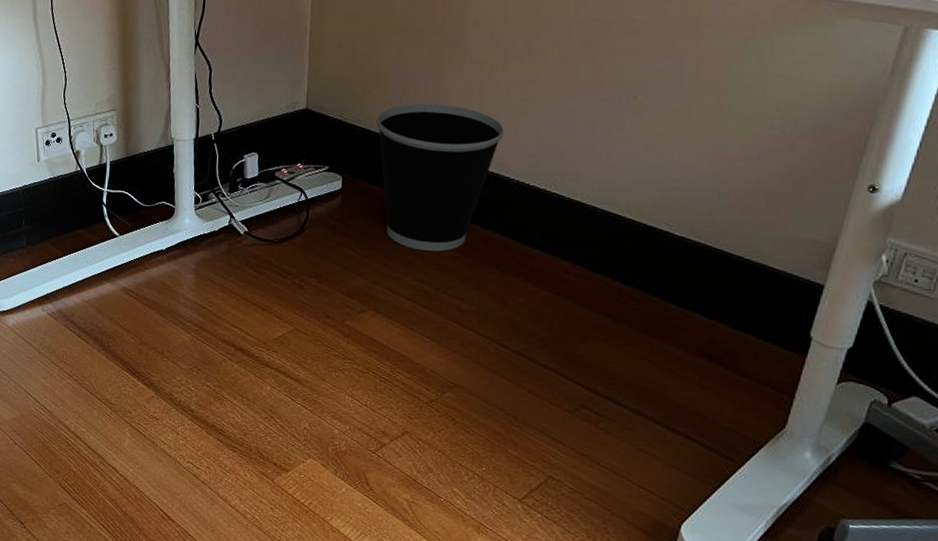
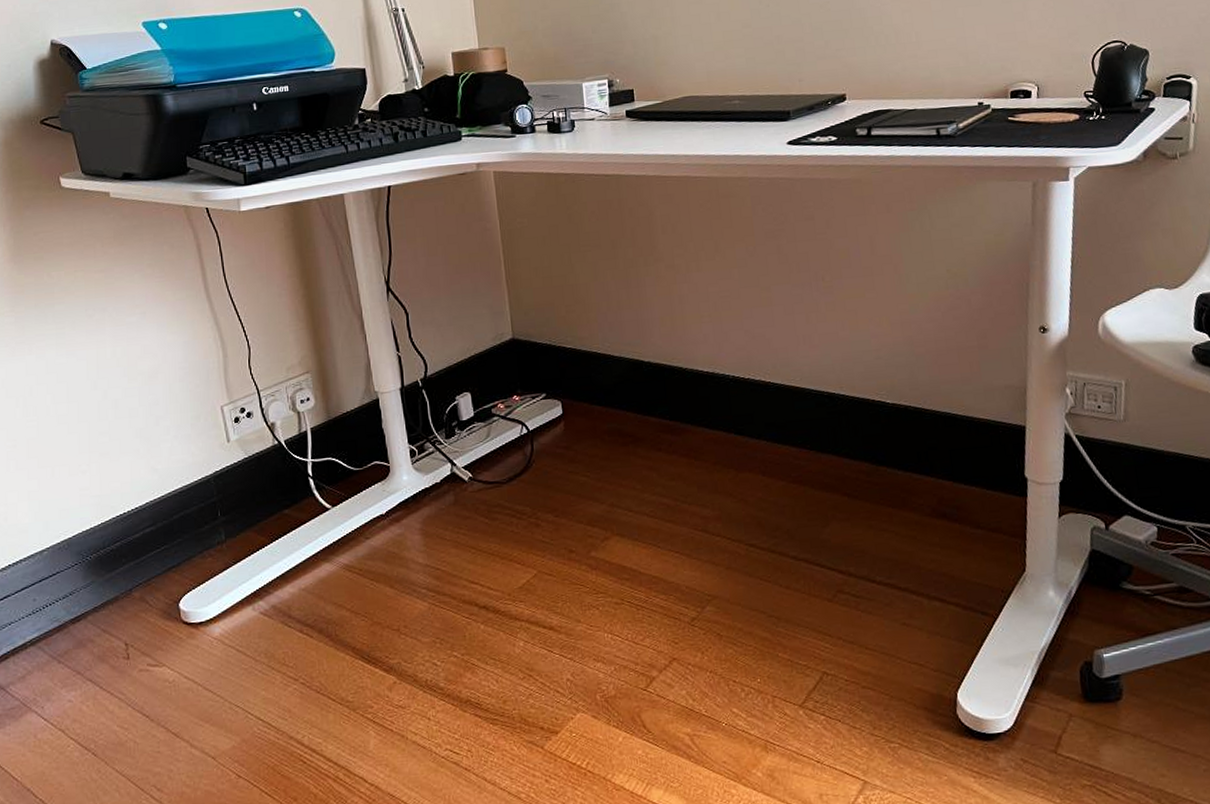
wastebasket: present [376,103,505,252] -> none [586,312,712,463]

